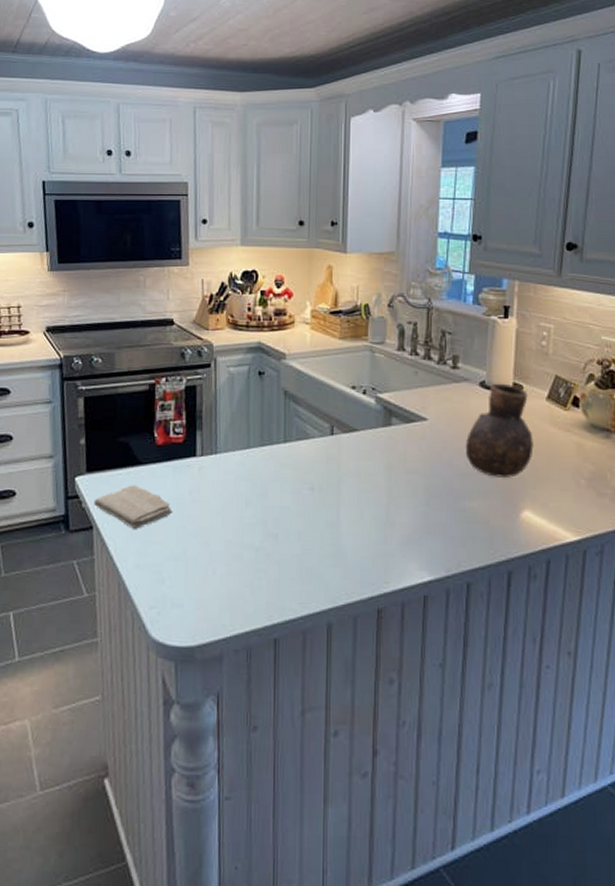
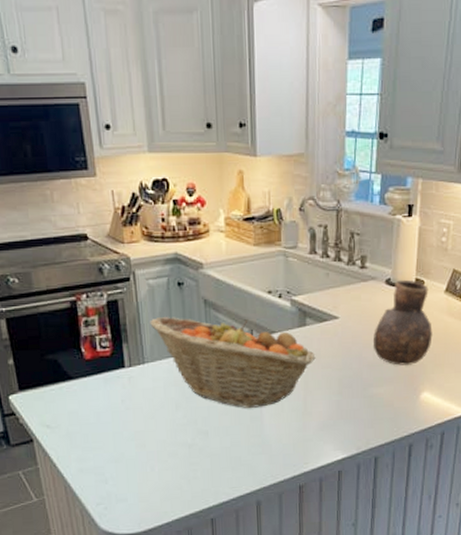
washcloth: present [94,485,172,530] -> none [31,398,108,439]
fruit basket: none [227,405,401,512] -> present [150,316,316,408]

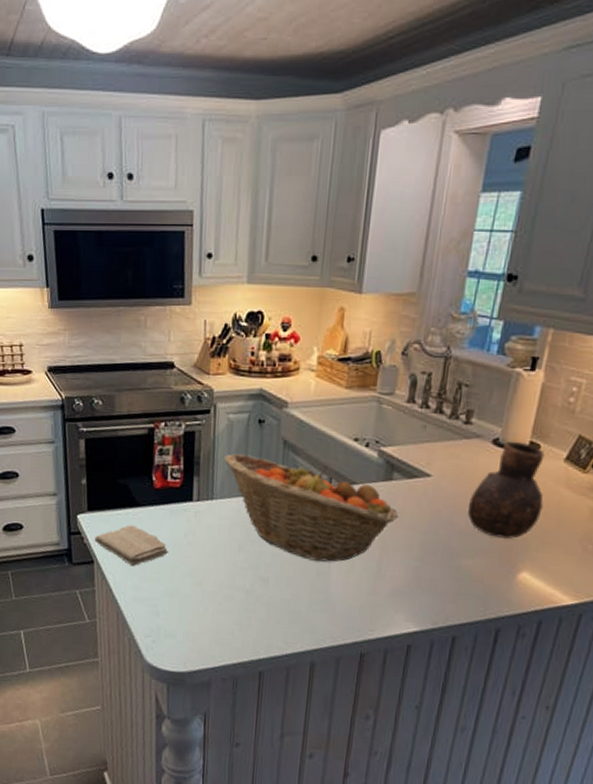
washcloth: none [31,398,108,439] -> present [95,525,168,567]

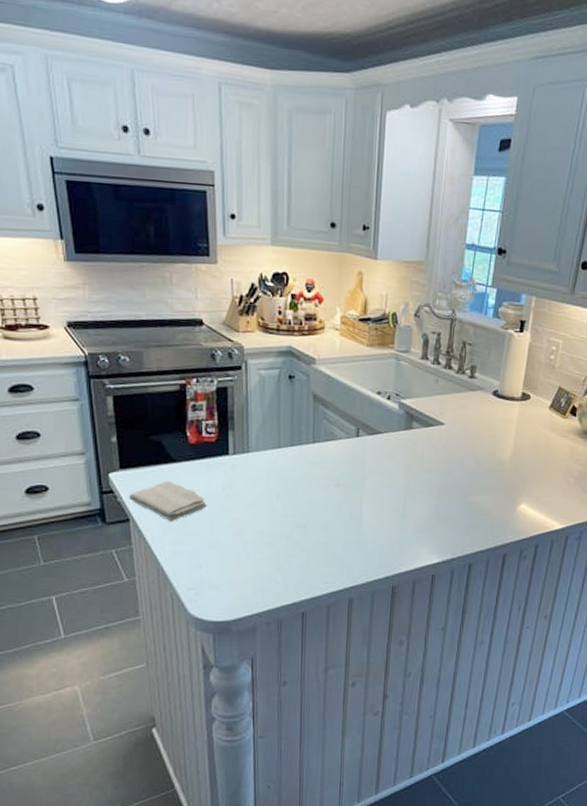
fruit basket: present [224,453,399,562] -> none [258,407,419,506]
vase: present [467,441,545,539] -> none [475,392,535,476]

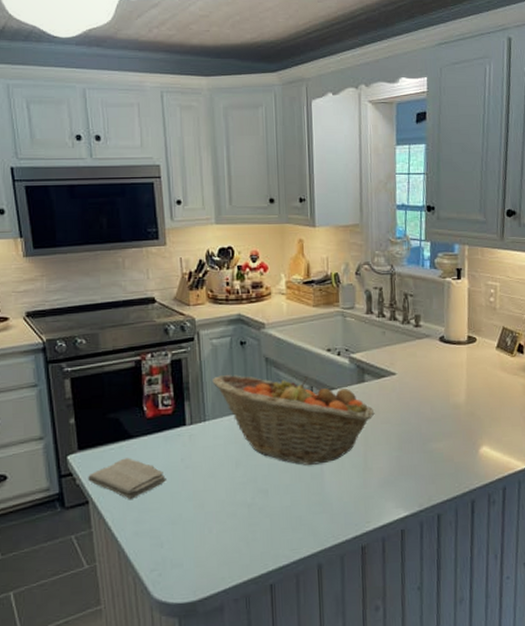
fruit basket: none [258,407,419,506] -> present [212,374,375,465]

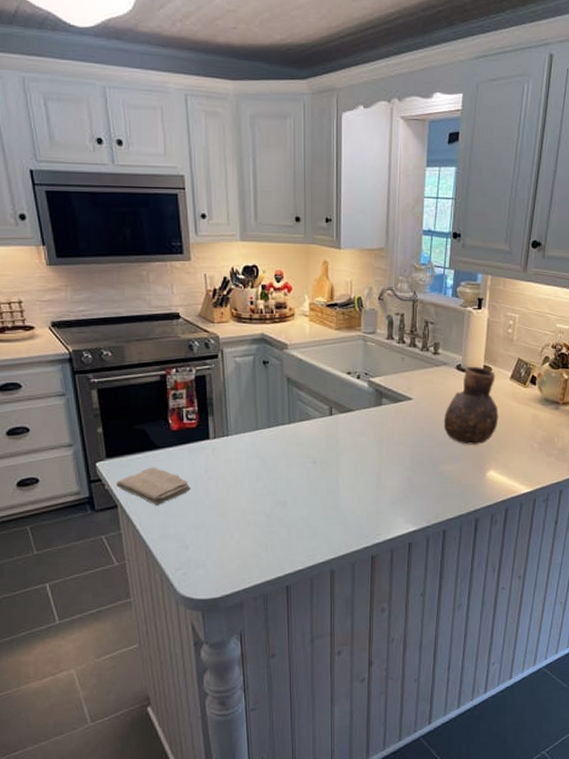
fruit basket: present [212,374,375,465] -> none [235,392,390,481]
vase: none [430,337,488,420] -> present [443,366,499,445]

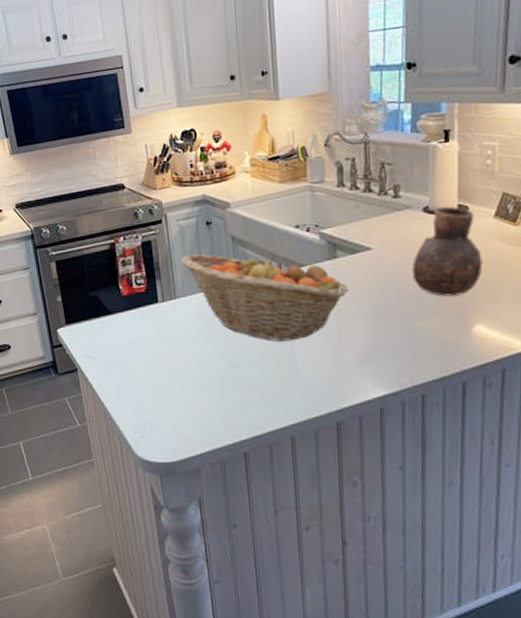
washcloth: present [116,467,191,506] -> none [75,331,143,369]
fruit basket: none [235,392,390,481] -> present [181,253,349,341]

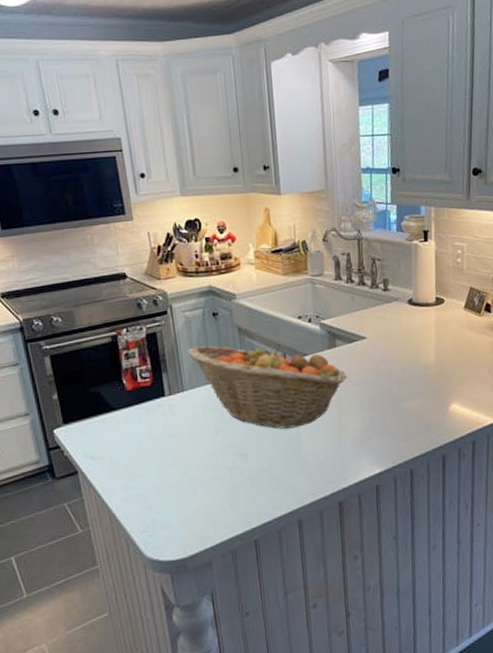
vase: present [412,206,483,297] -> none [400,299,456,380]

